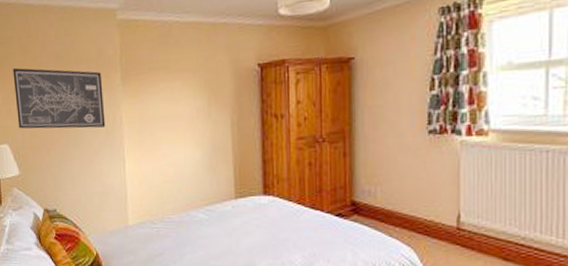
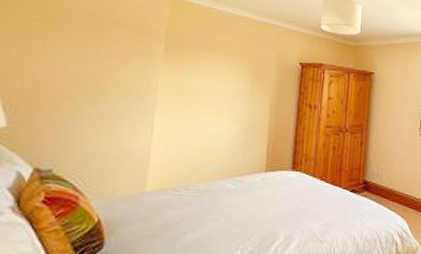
wall art: present [13,67,106,129] -> none [18,13,142,91]

